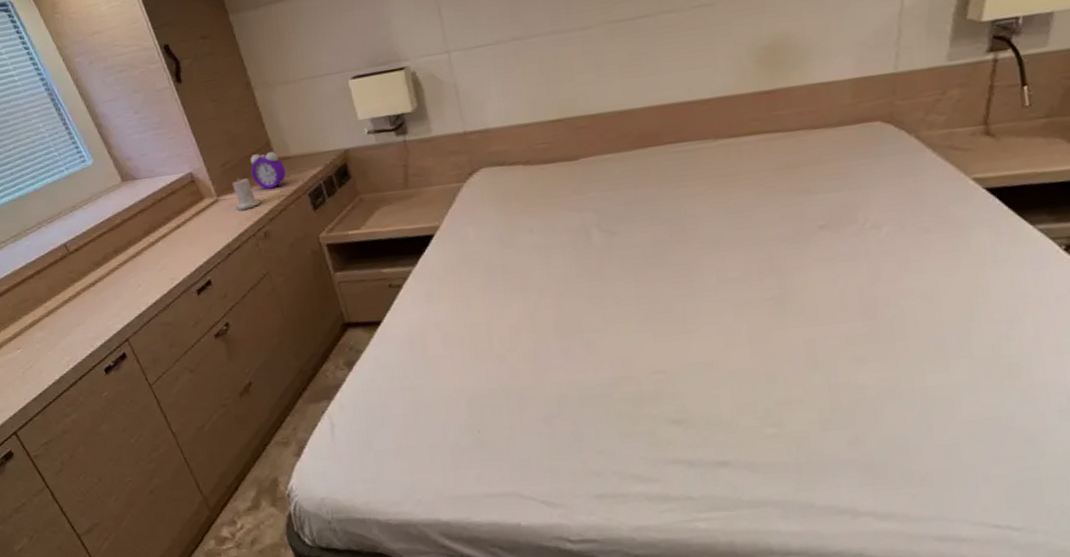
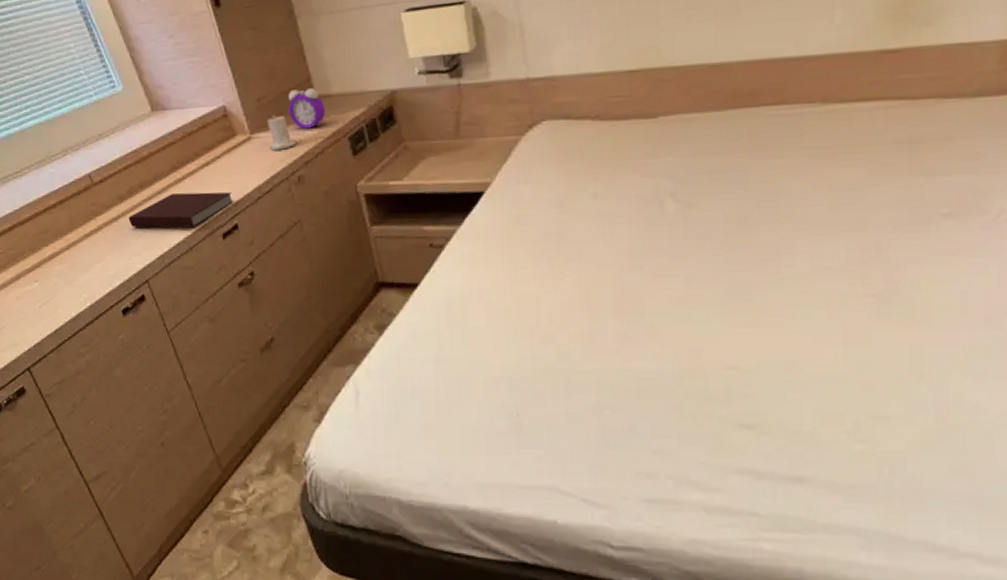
notebook: none [105,251,206,291] -> present [128,192,235,228]

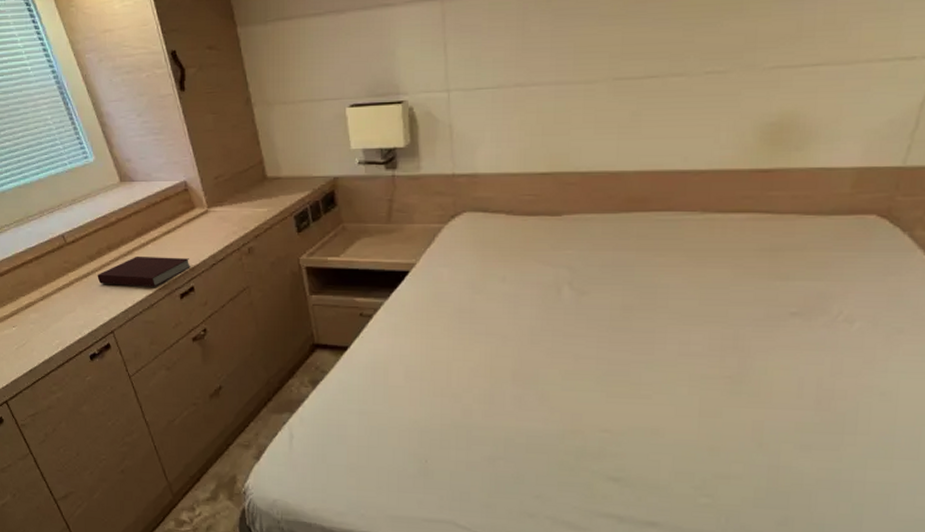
candle: present [266,114,297,150] -> none [222,191,248,224]
alarm clock: present [287,88,325,129] -> none [242,171,275,206]

